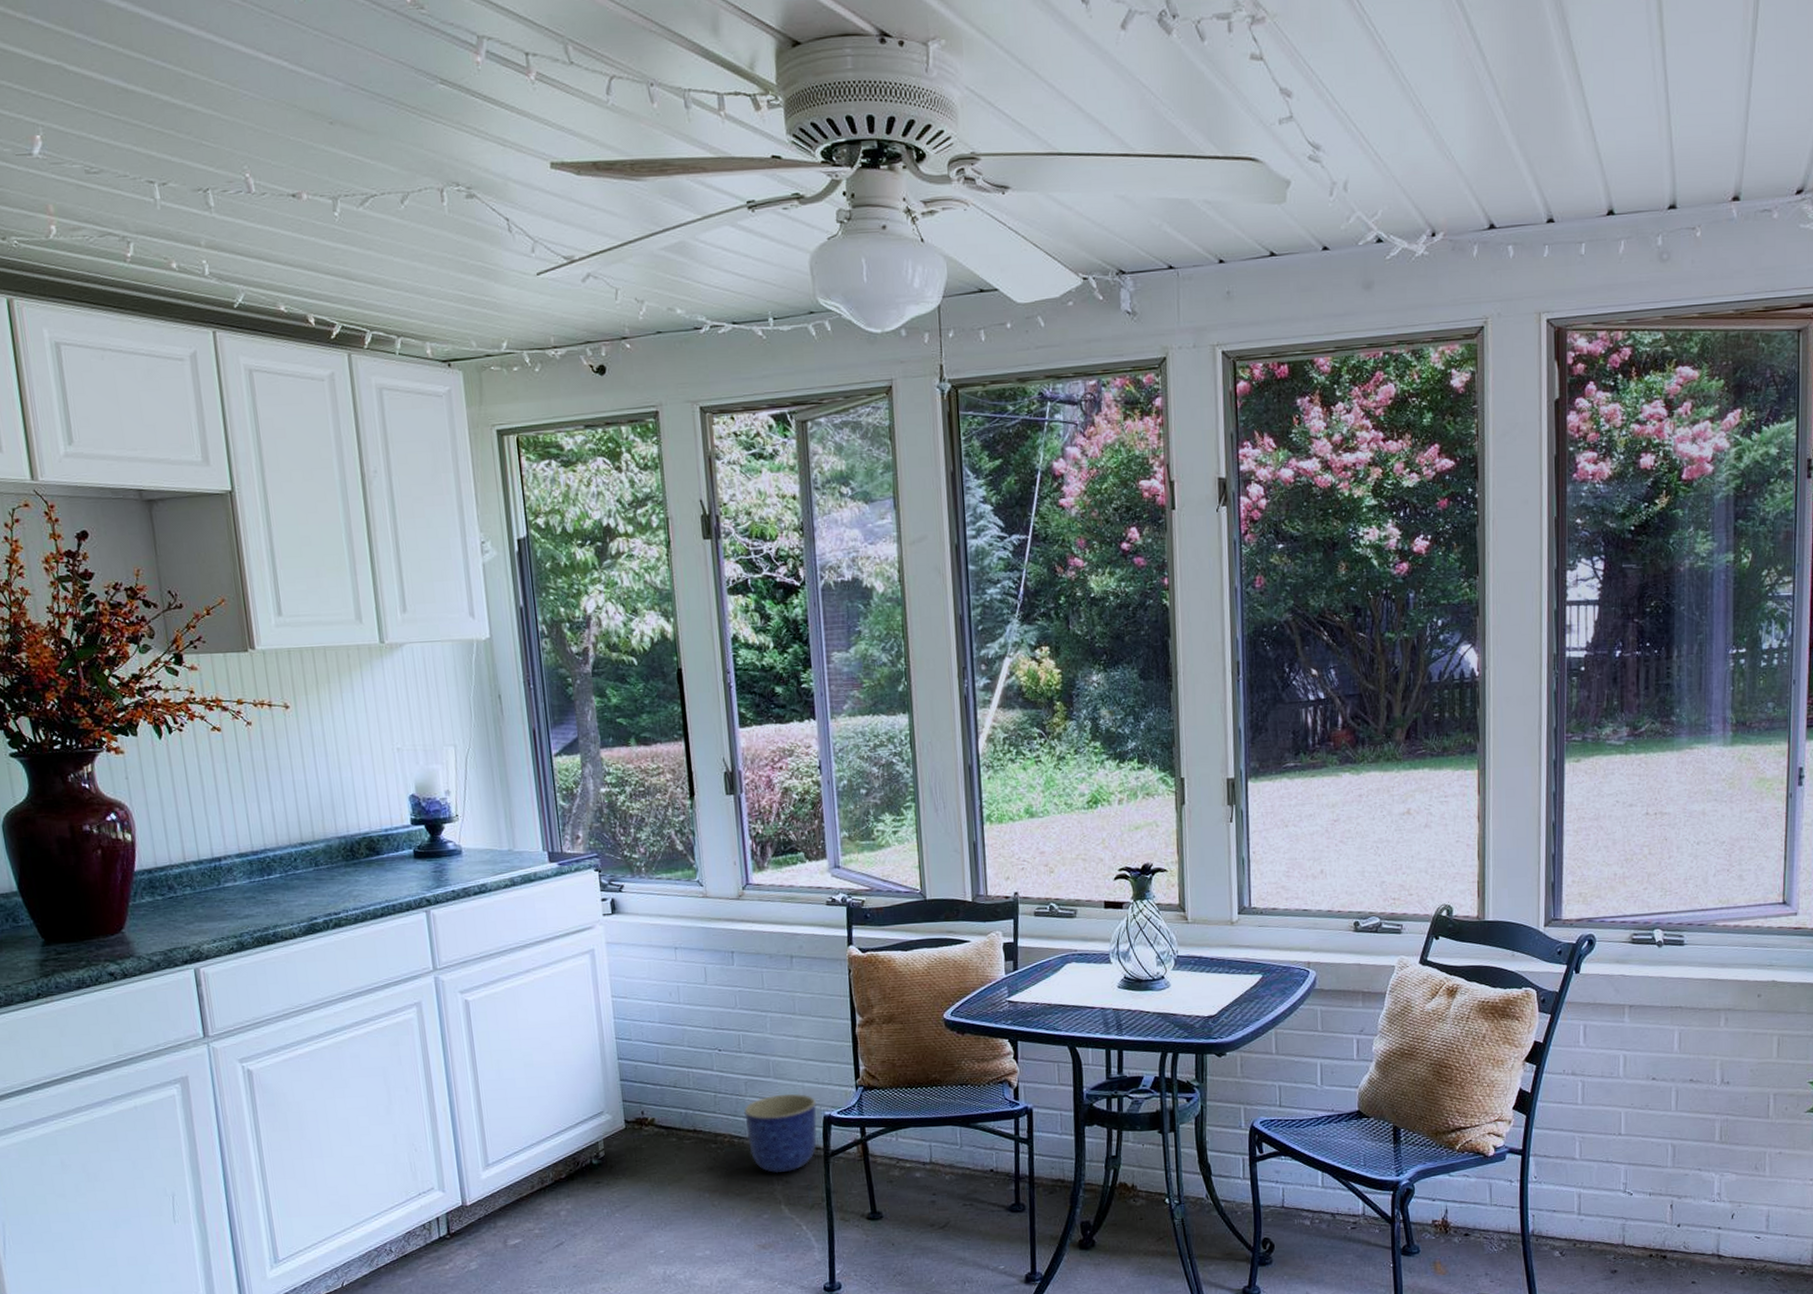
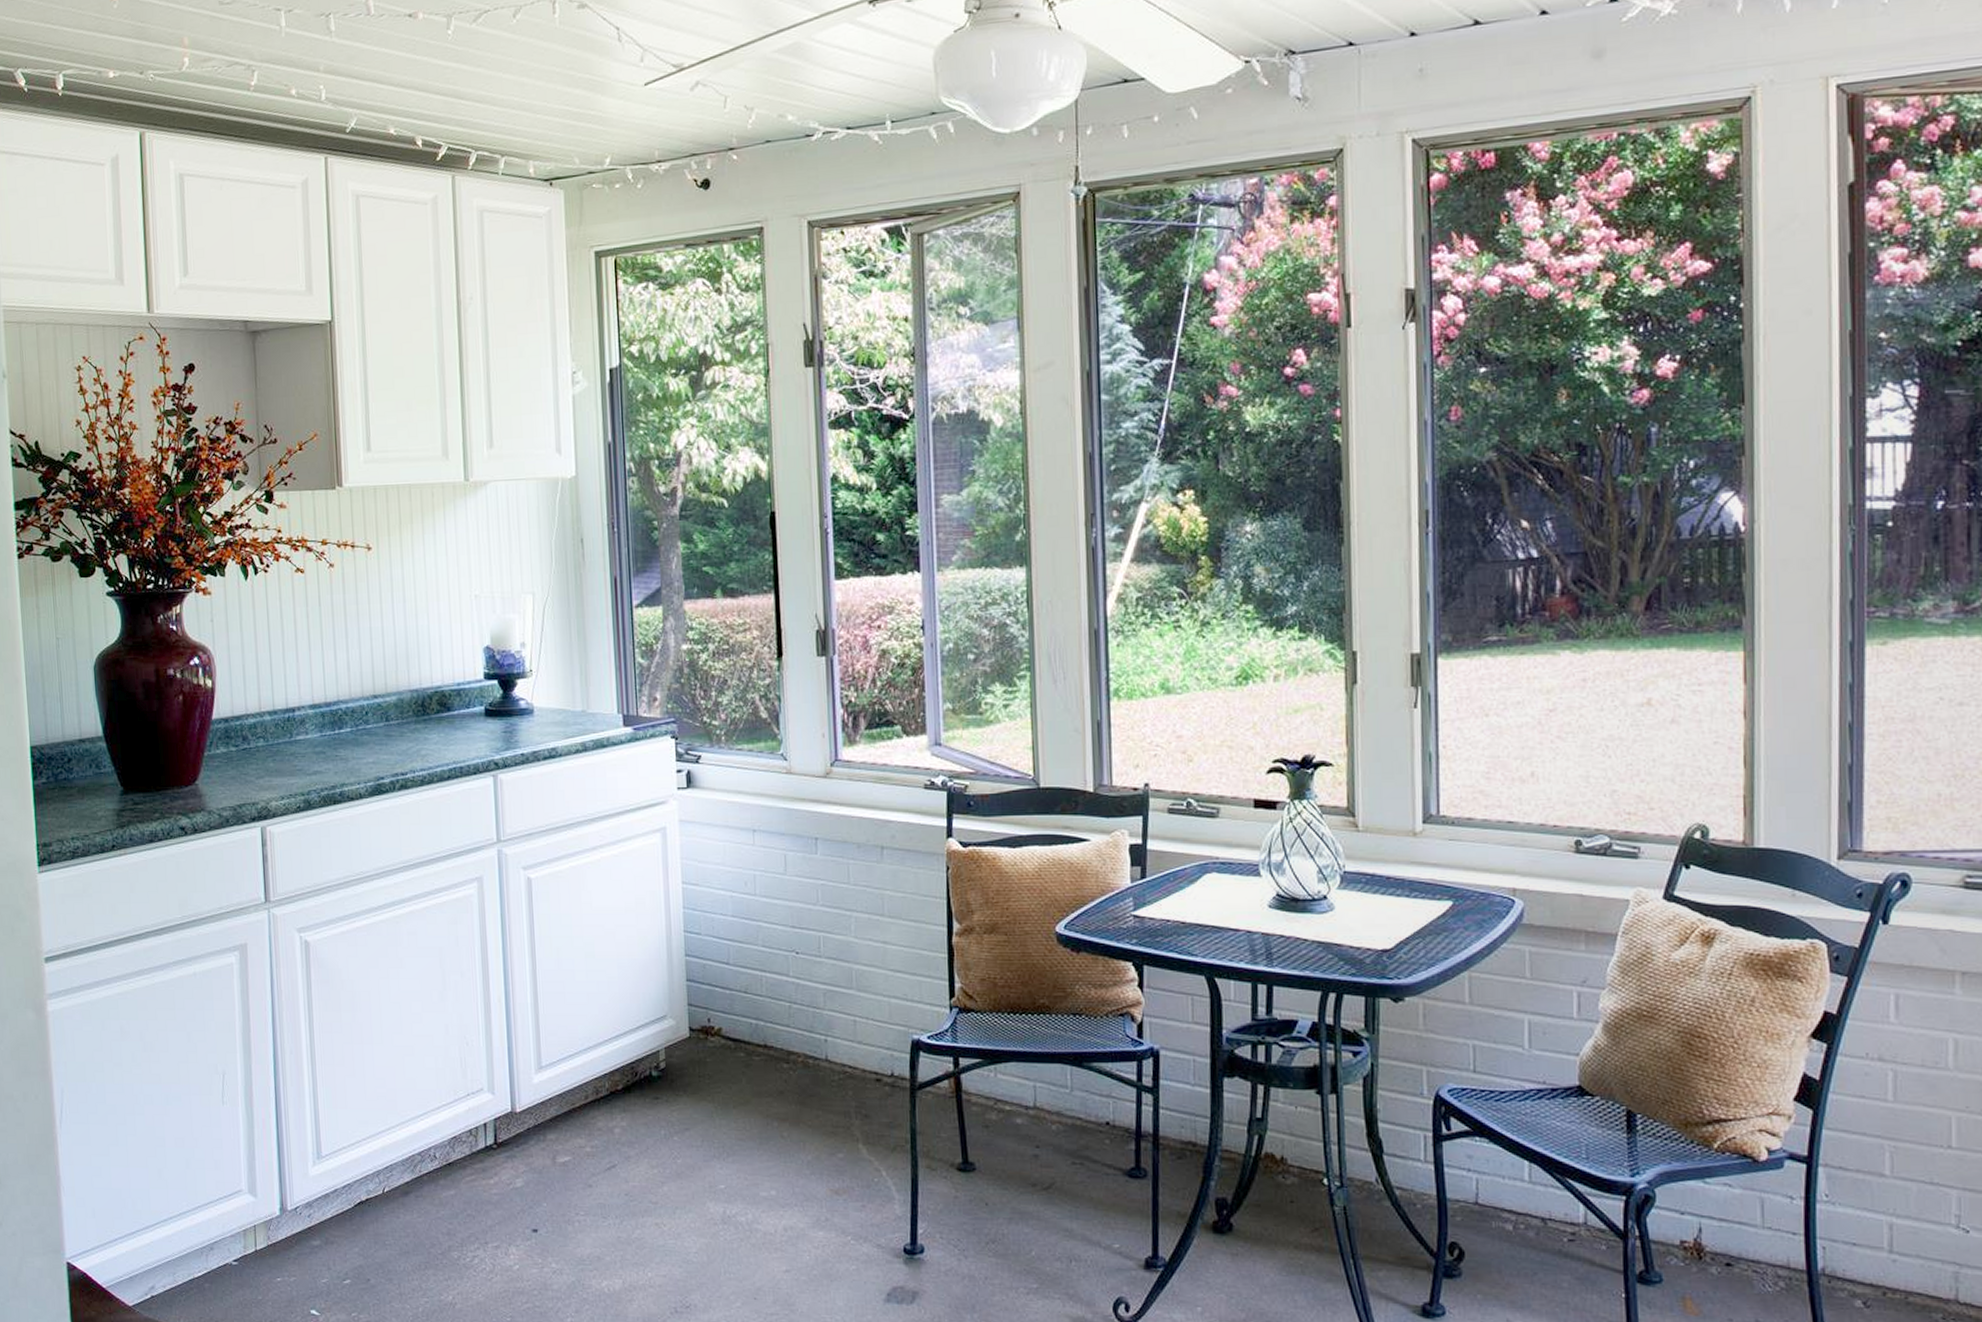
planter: present [744,1093,817,1174] -> none [821,1010,905,1105]

